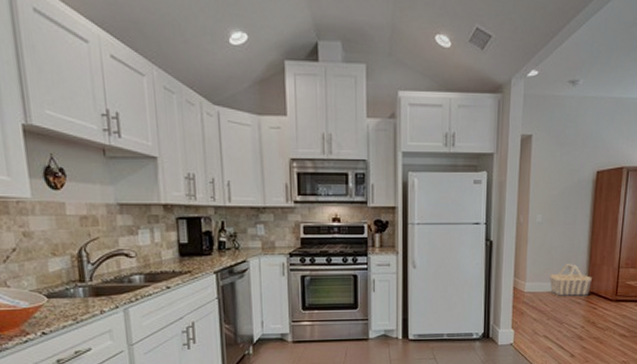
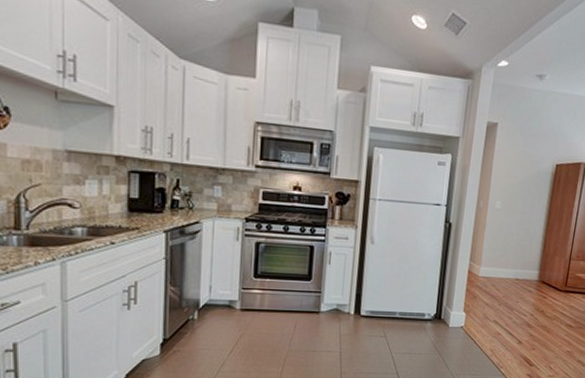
basket: present [549,264,592,297] -> none [504,252,544,286]

